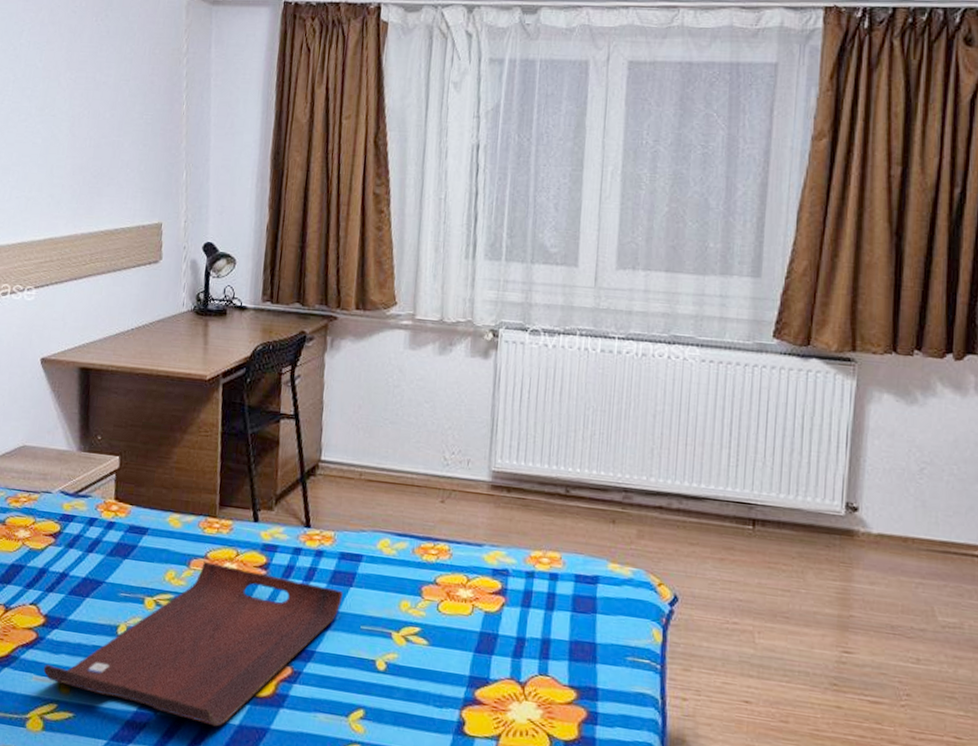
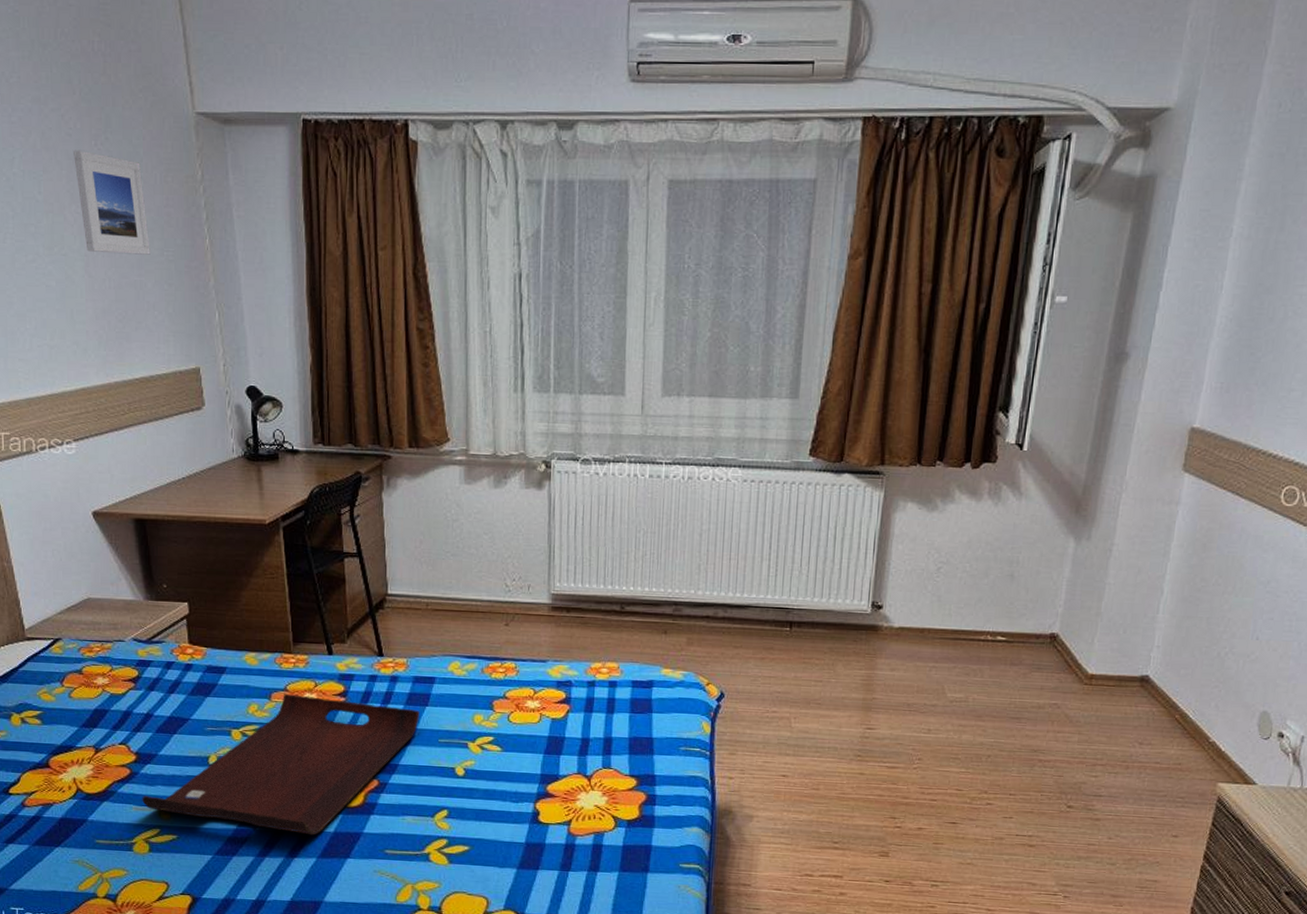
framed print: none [74,24,133,118] -> present [74,150,150,255]

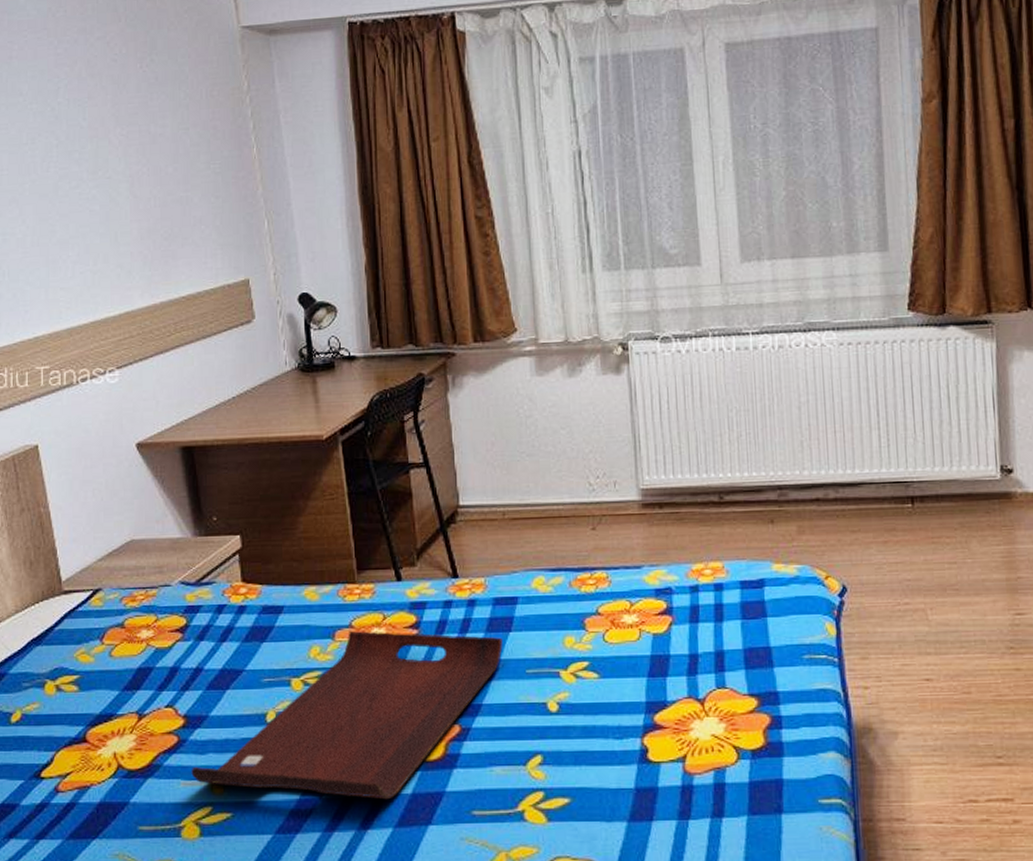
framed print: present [74,150,150,255] -> none [119,73,197,172]

